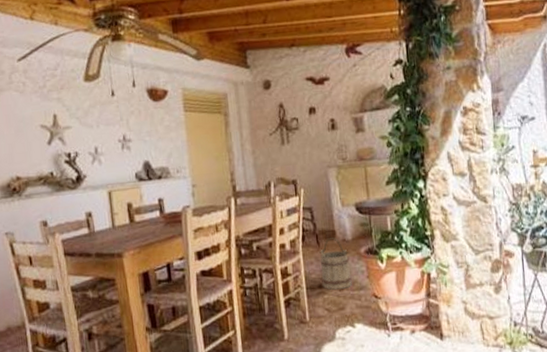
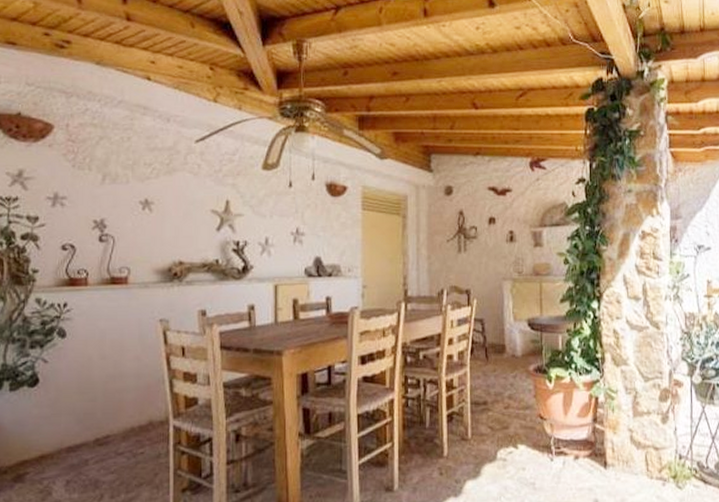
bucket: present [319,237,352,290] -> none [487,351,518,407]

